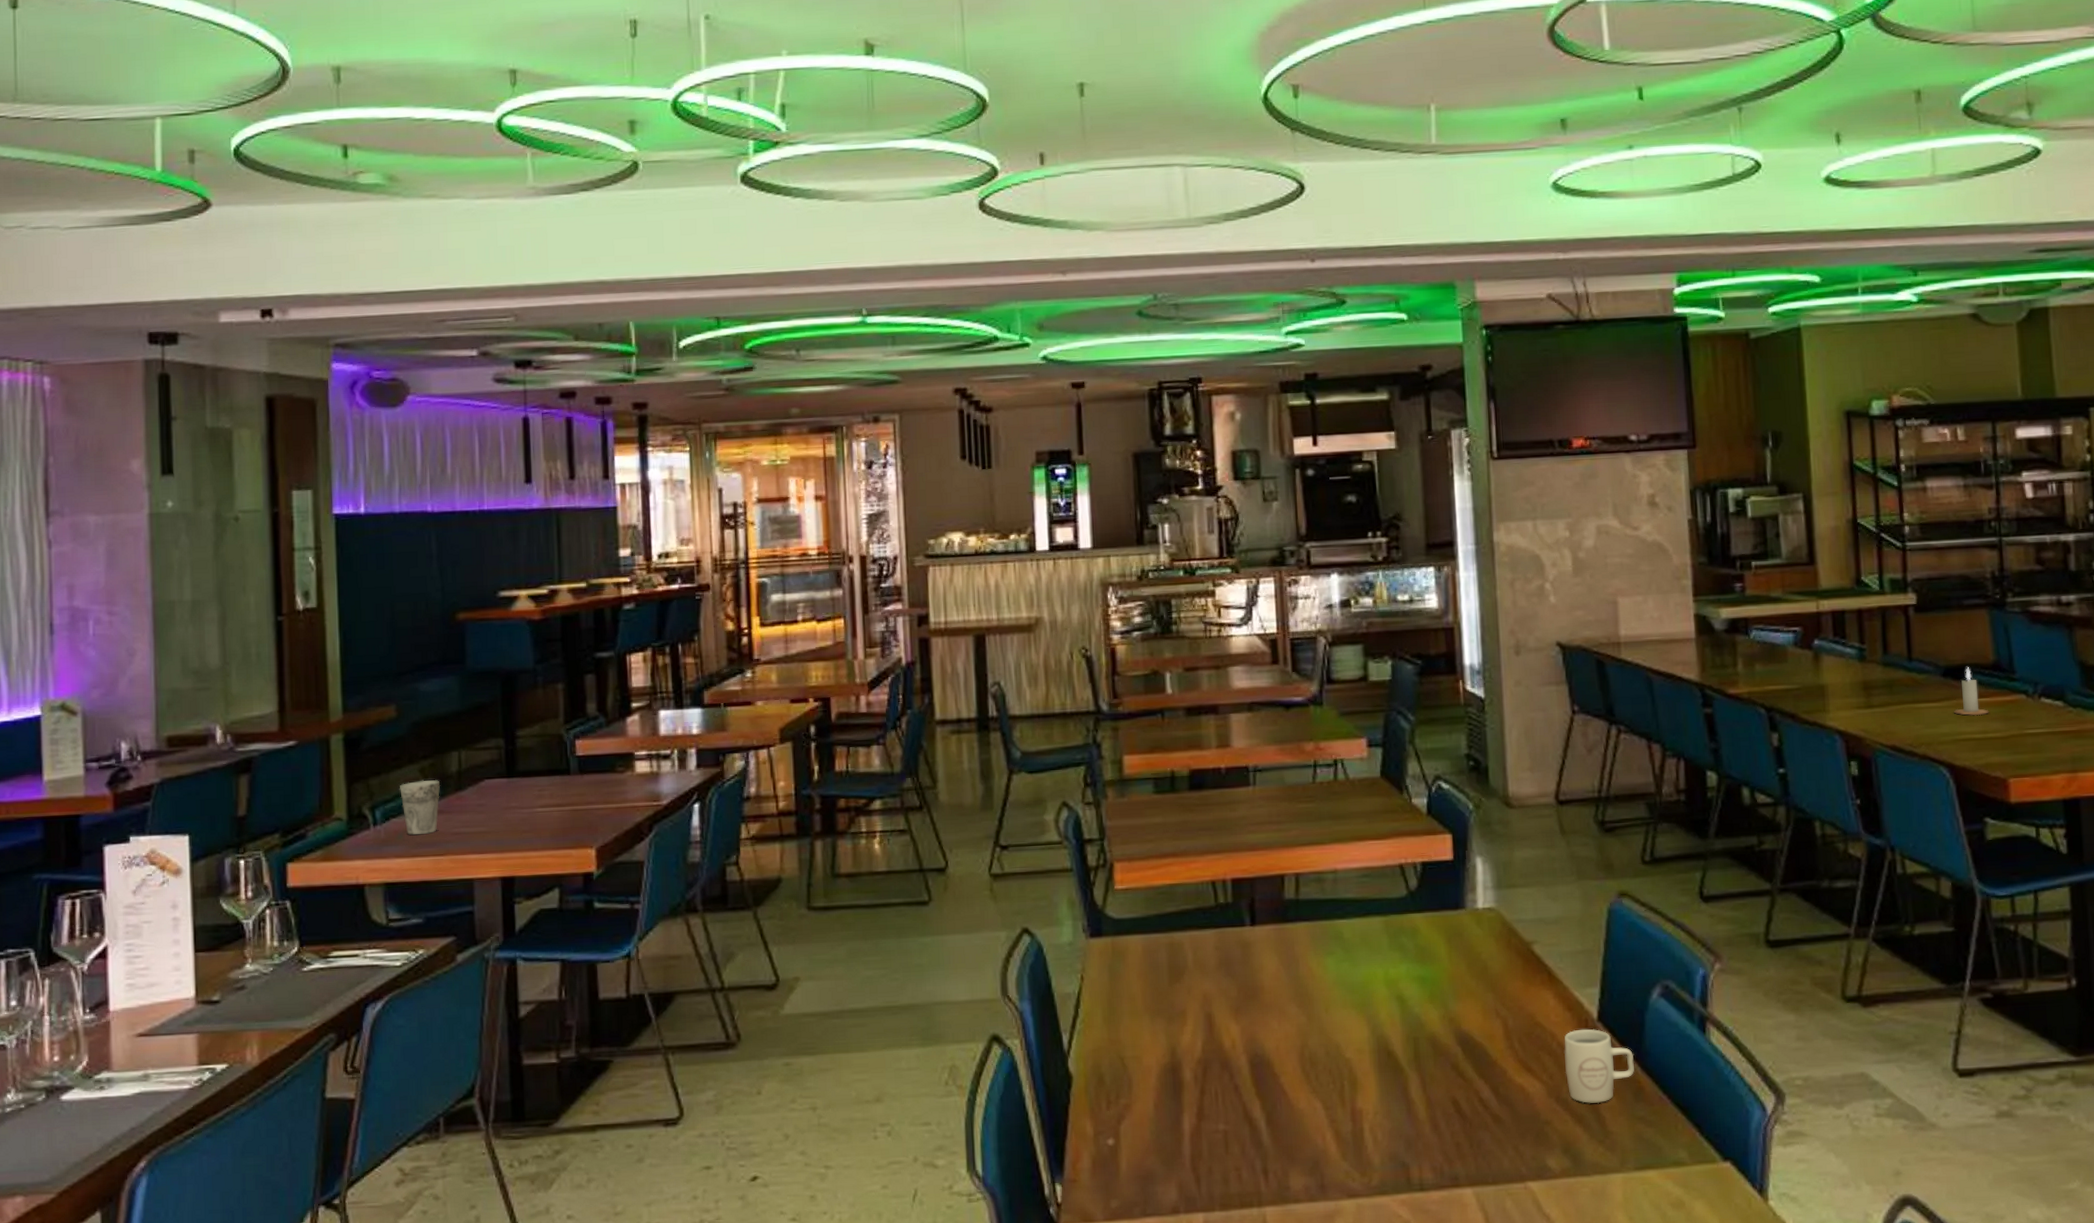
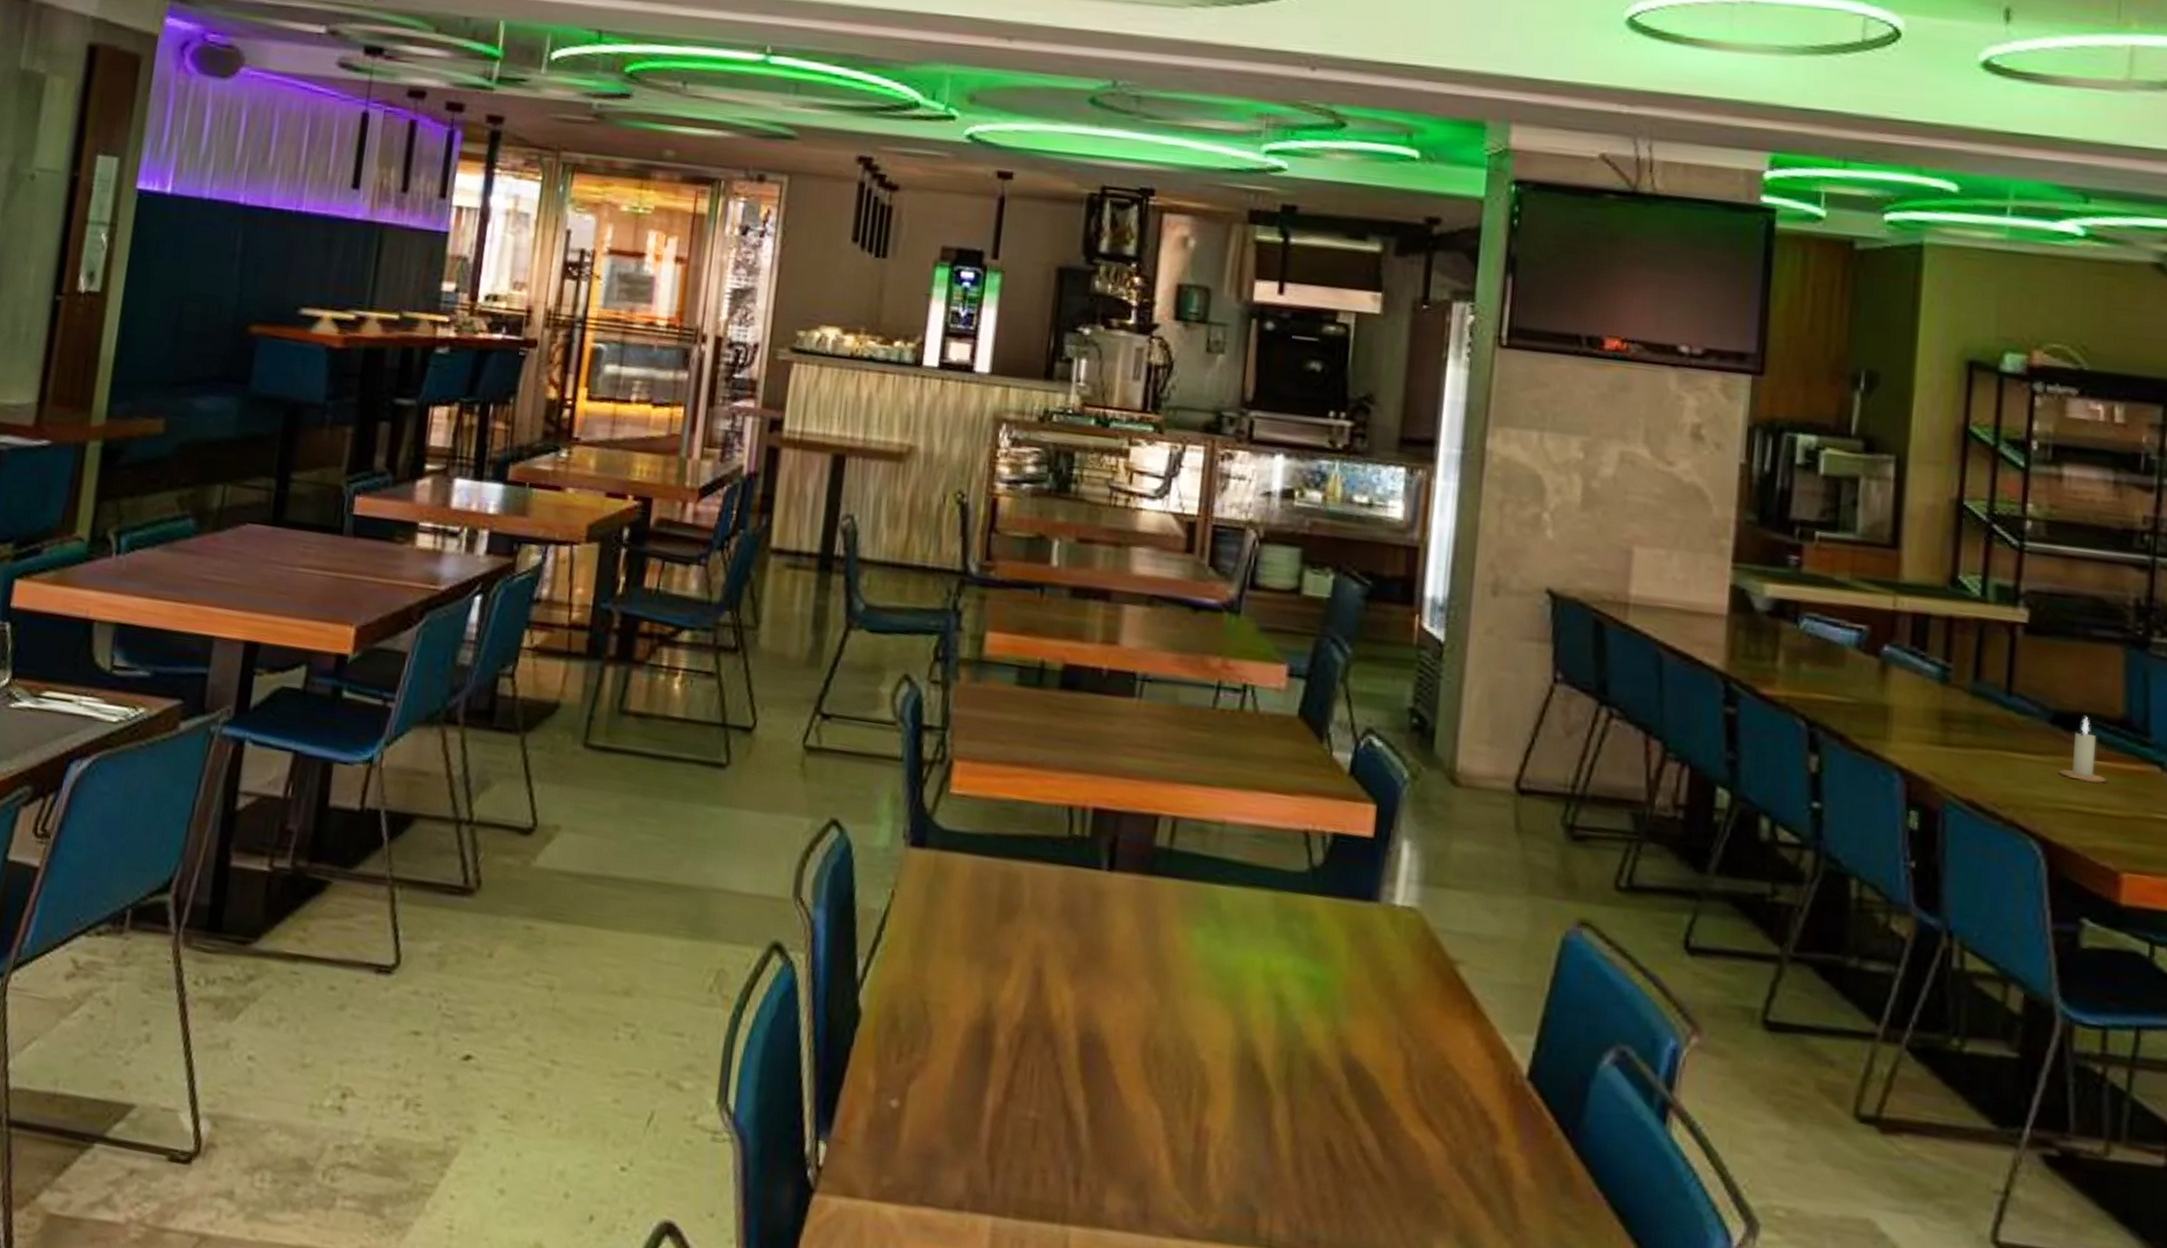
cup: present [399,780,441,836] -> none [150,511,198,575]
mug: present [1563,1029,1634,1104] -> none [1474,1084,1568,1186]

